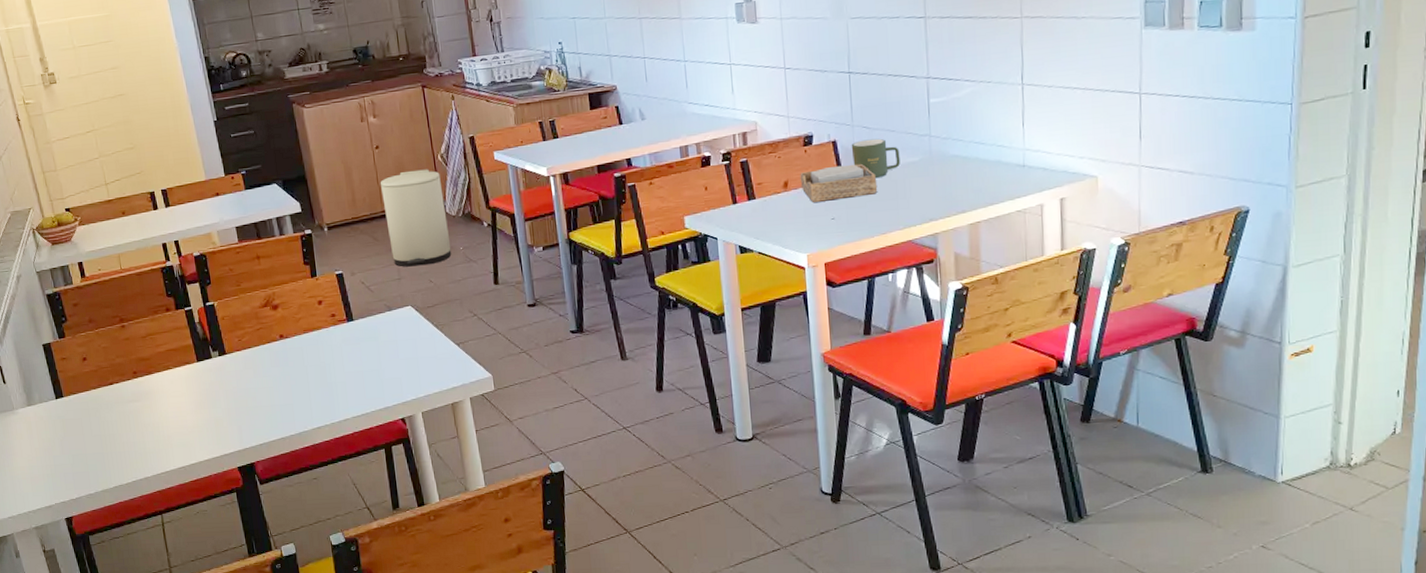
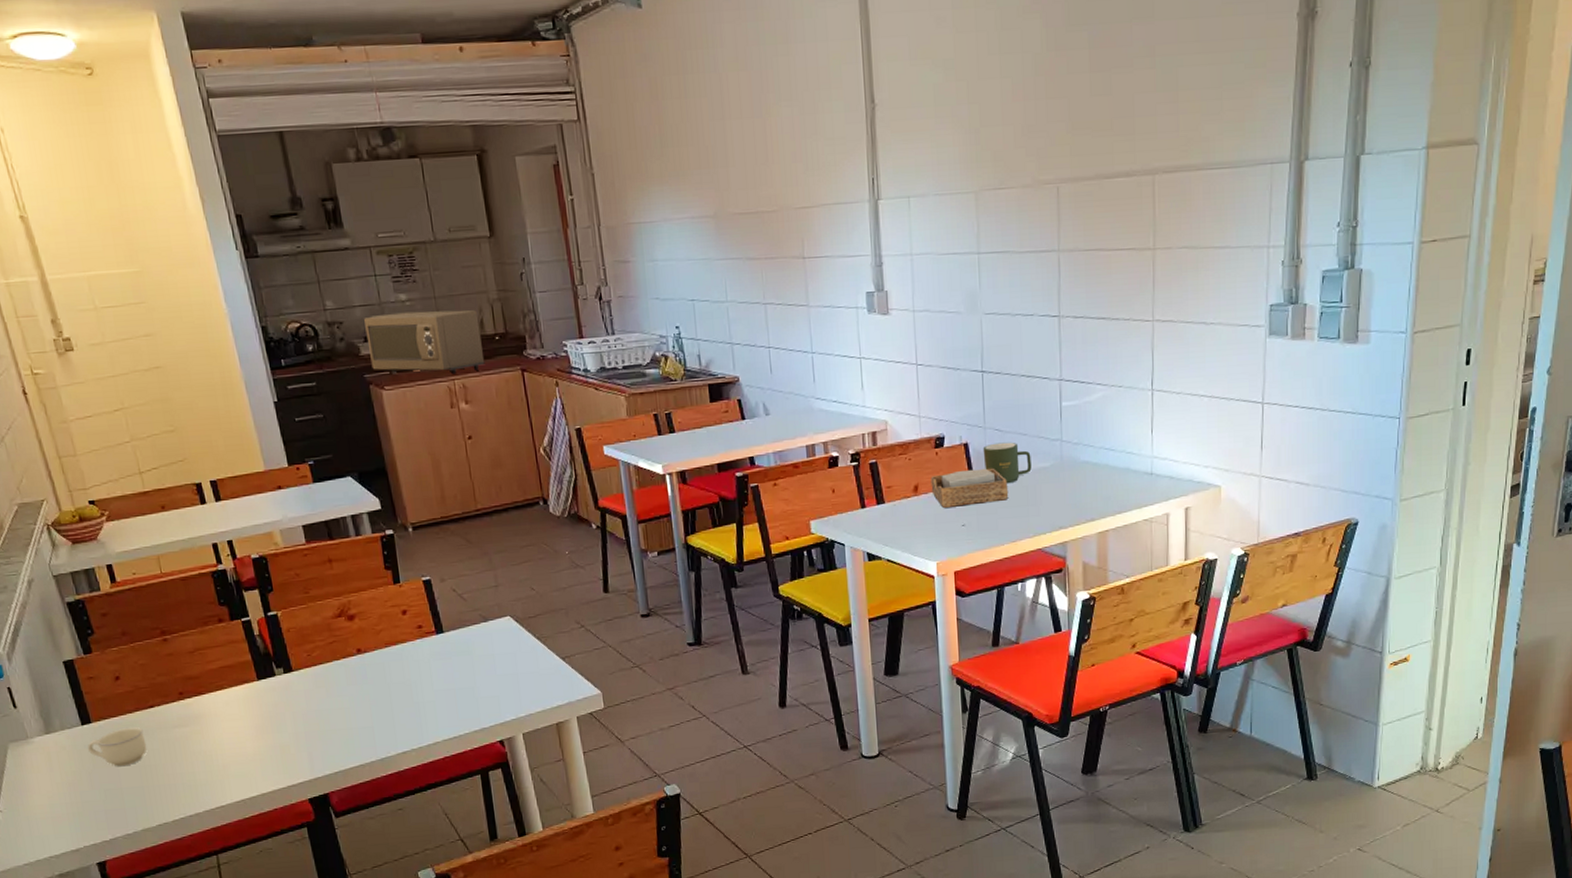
cup: none [60,401,107,436] -> present [88,726,147,767]
microwave: none [289,35,391,94] -> present [364,310,485,375]
pedal bin: present [380,169,452,267] -> none [473,463,556,573]

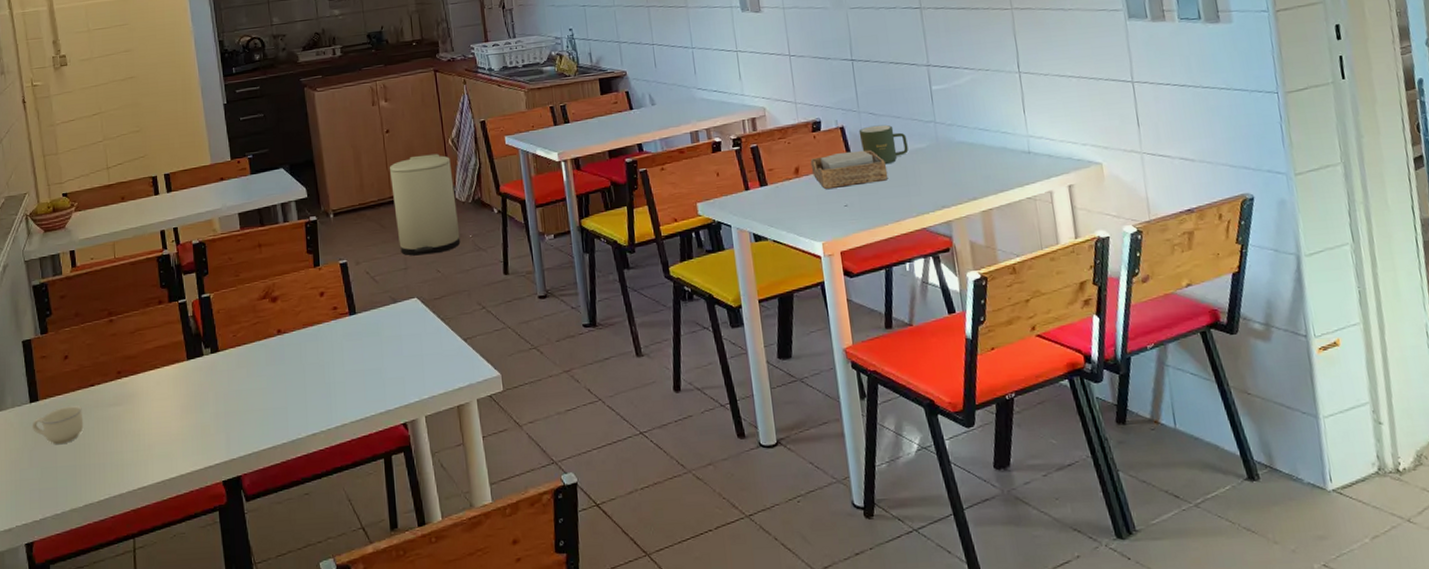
microwave: present [364,310,485,375] -> none [303,21,403,78]
pedal bin: none [473,463,556,573] -> present [389,153,461,256]

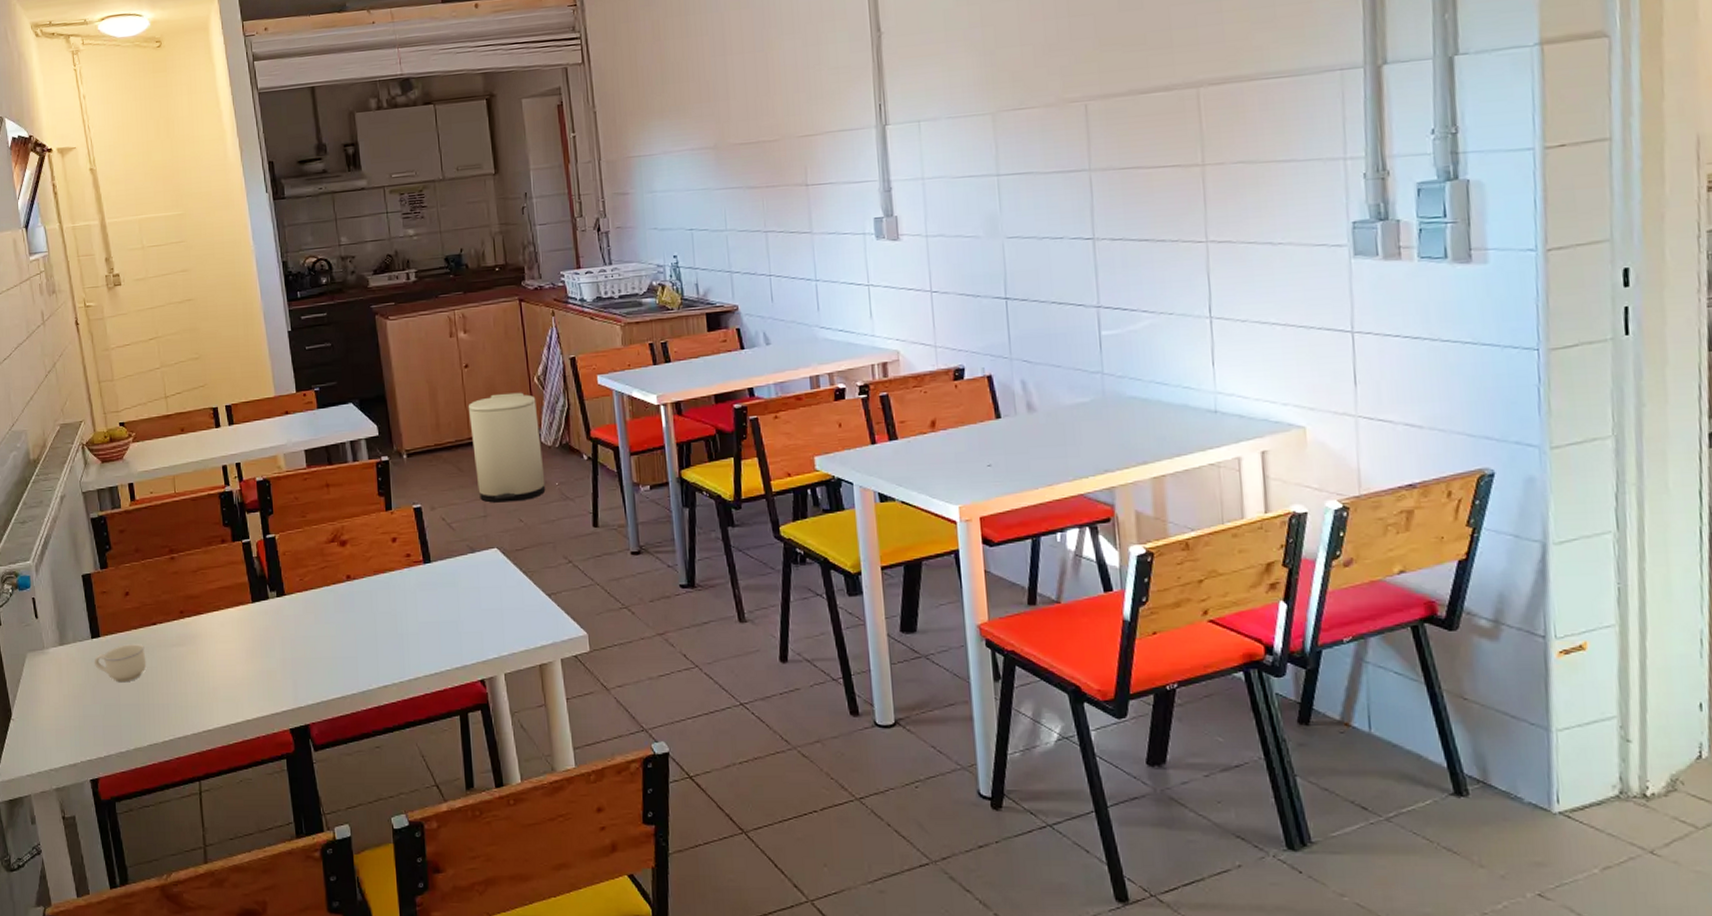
napkin holder: present [810,149,888,189] -> none [949,402,1042,446]
mug: present [858,124,909,166] -> none [1009,374,1068,422]

